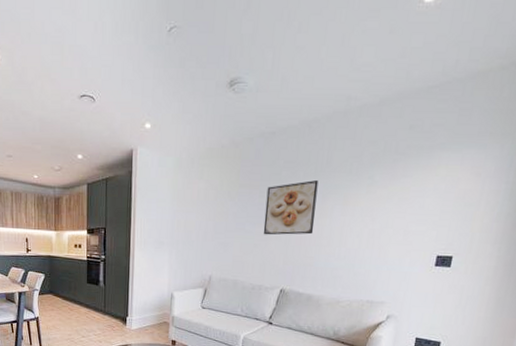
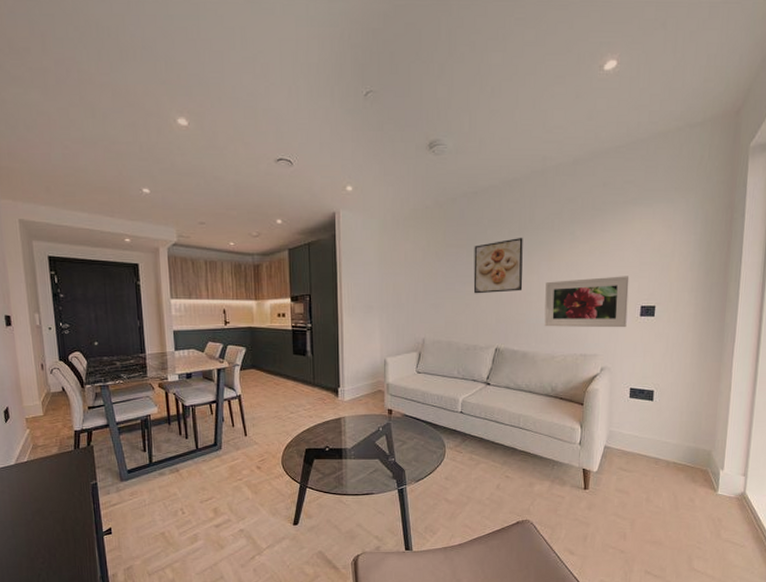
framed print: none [332,223,428,277] -> present [544,276,630,328]

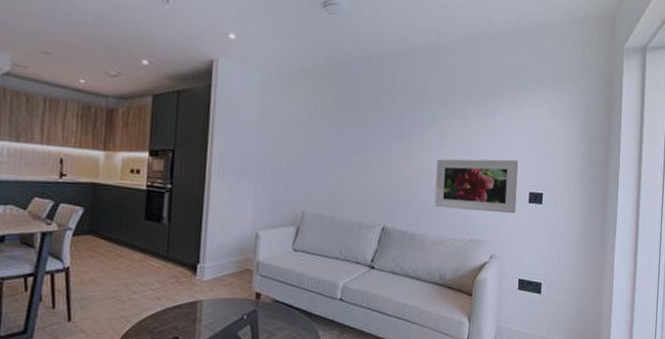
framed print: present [473,237,523,294] -> none [361,109,416,167]

